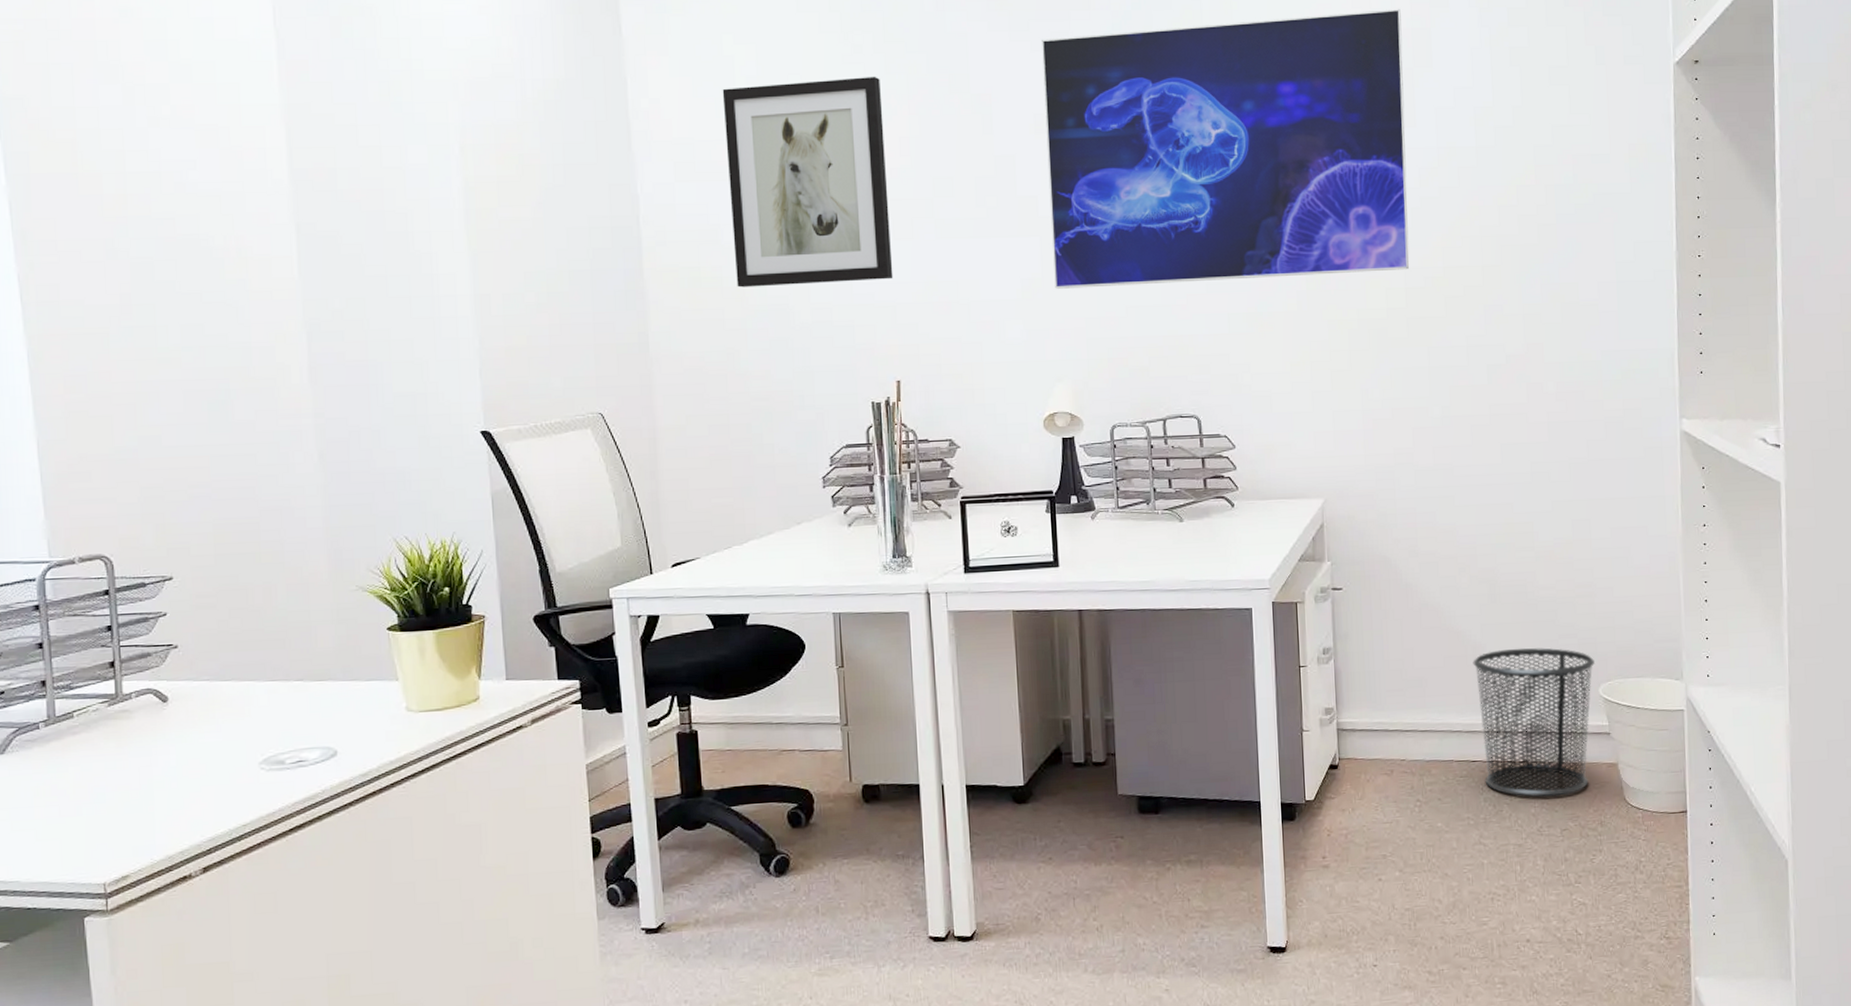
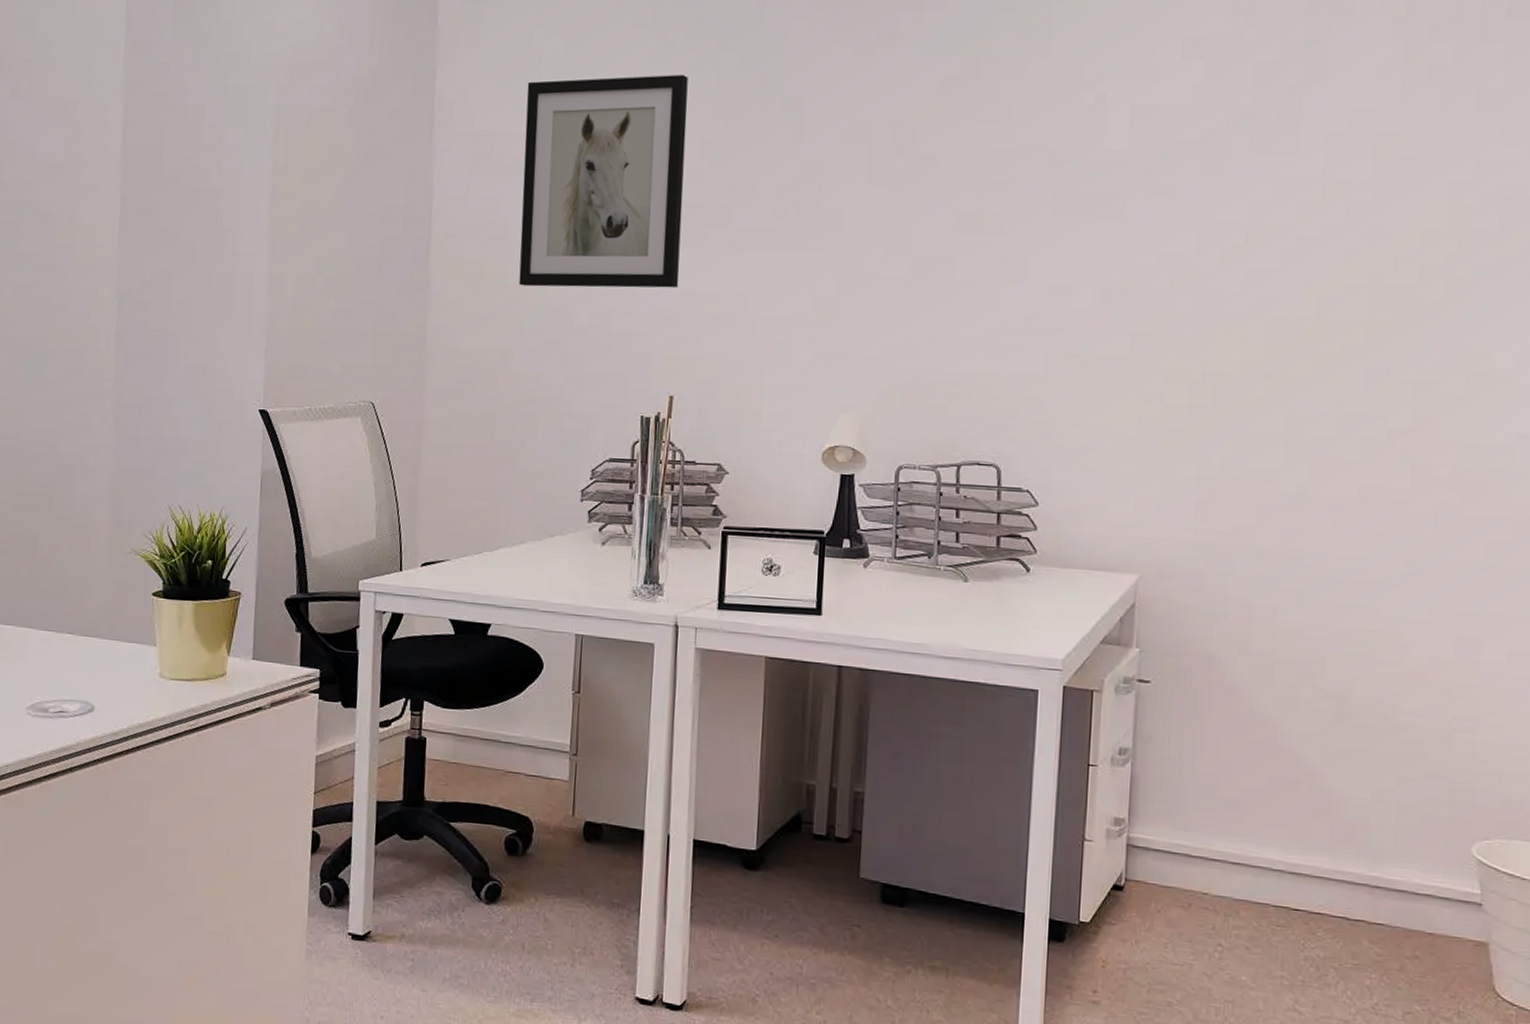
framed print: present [1042,8,1409,289] -> none [851,16,1293,319]
waste bin: present [1473,648,1594,797] -> none [1307,781,1469,970]

